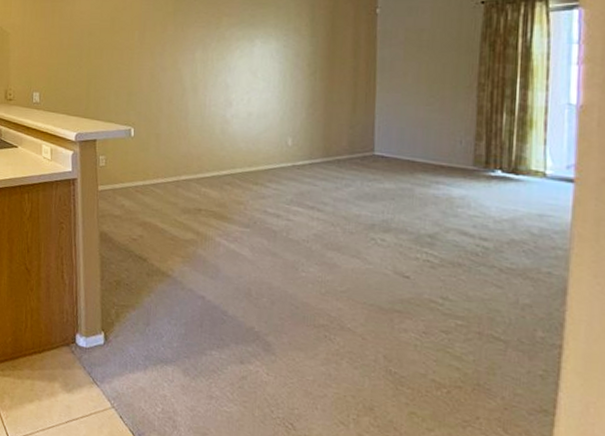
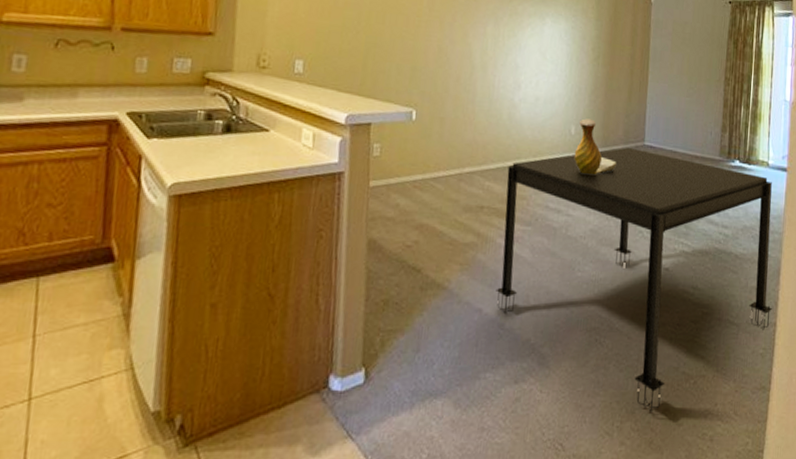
dining table: none [217,157,557,414] -> present [495,147,773,414]
vase: none [292,131,342,184] -> present [574,118,618,175]

